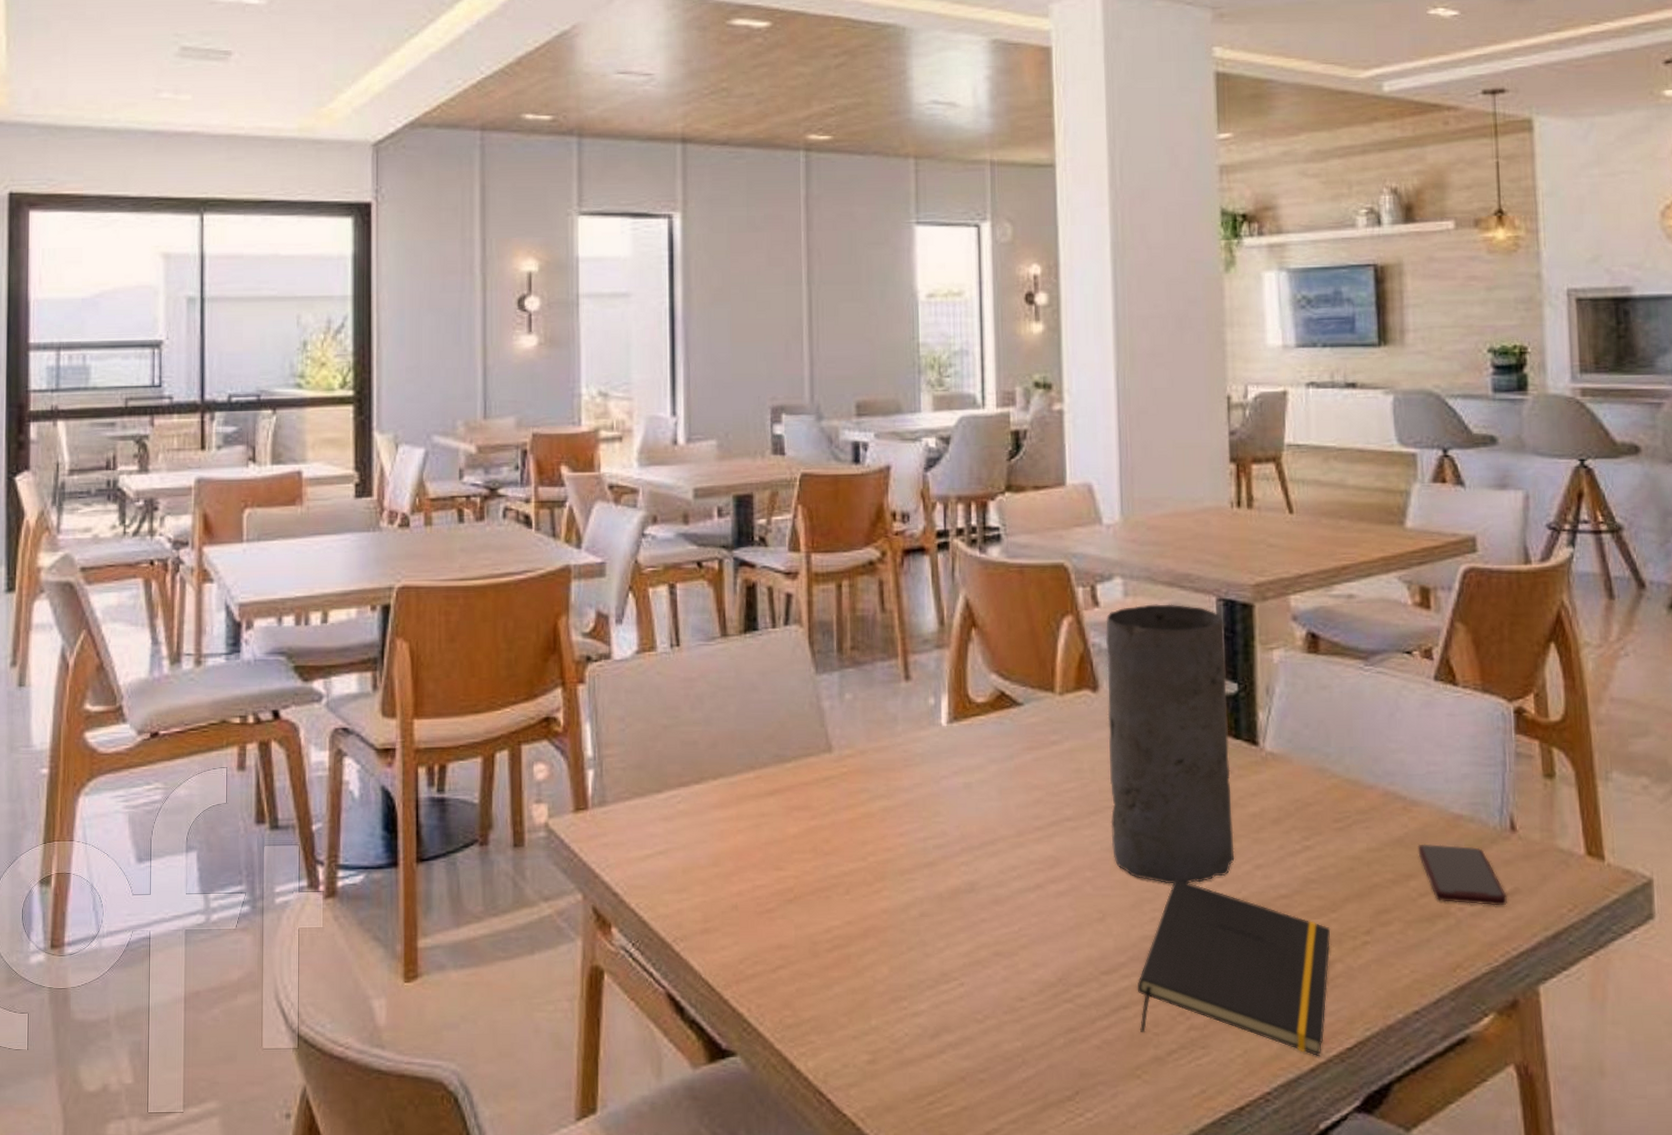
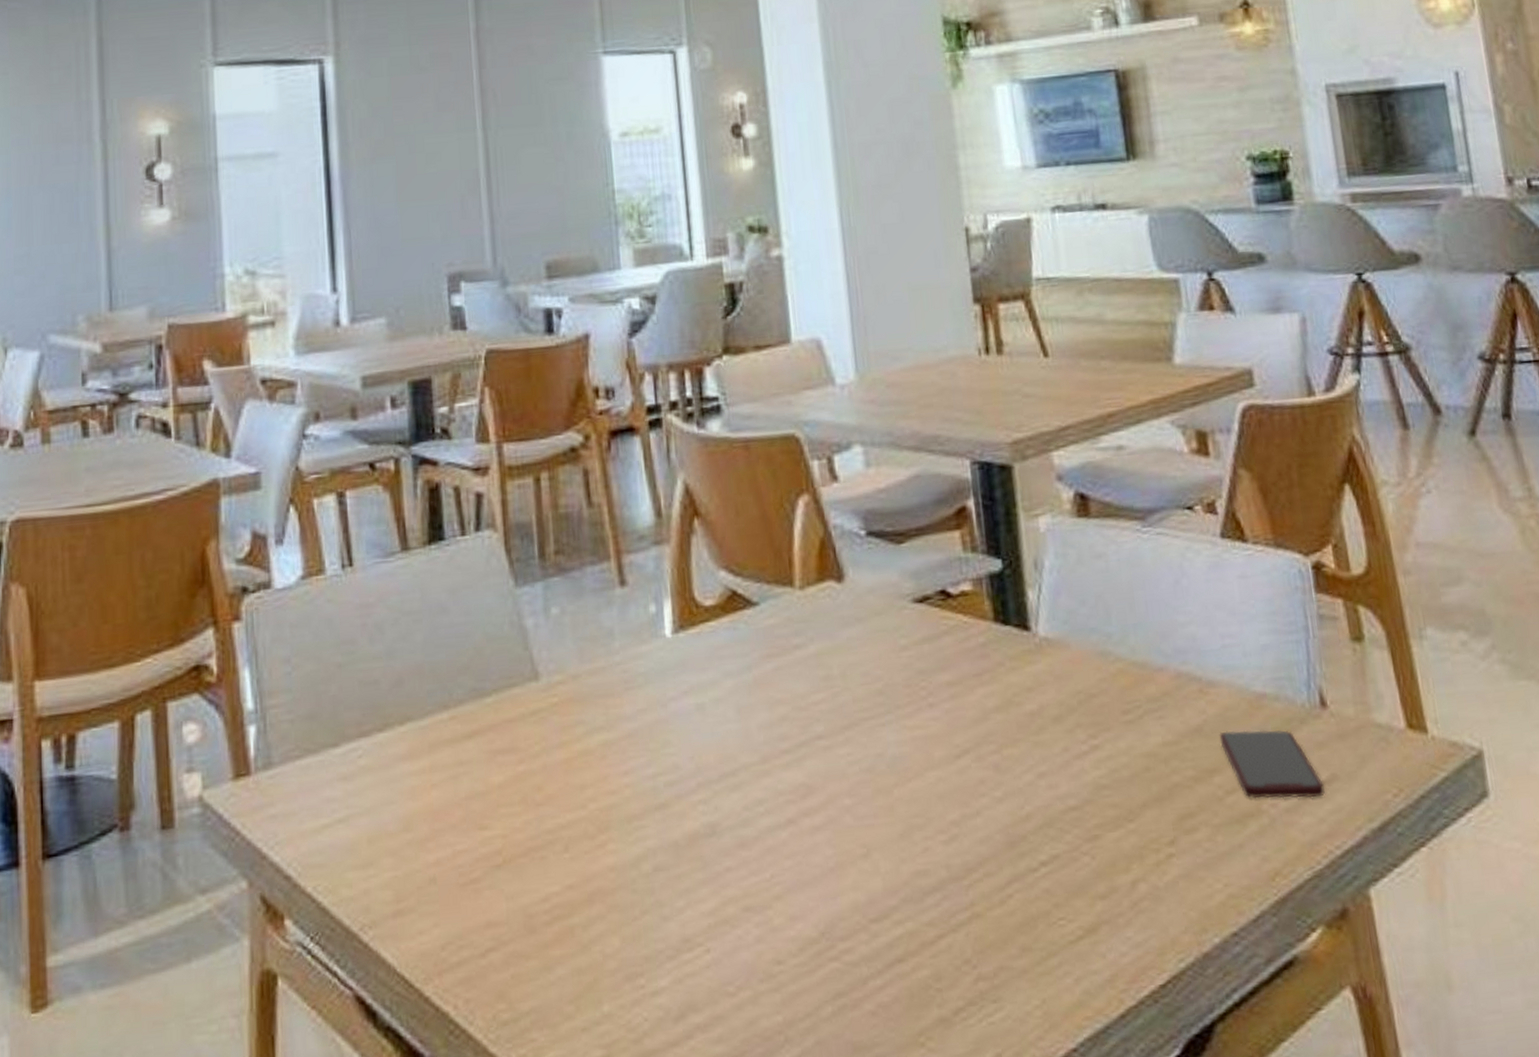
vase: present [1106,604,1235,884] -> none [847,472,1014,805]
notepad: present [1137,880,1331,1057] -> none [912,799,1132,1000]

